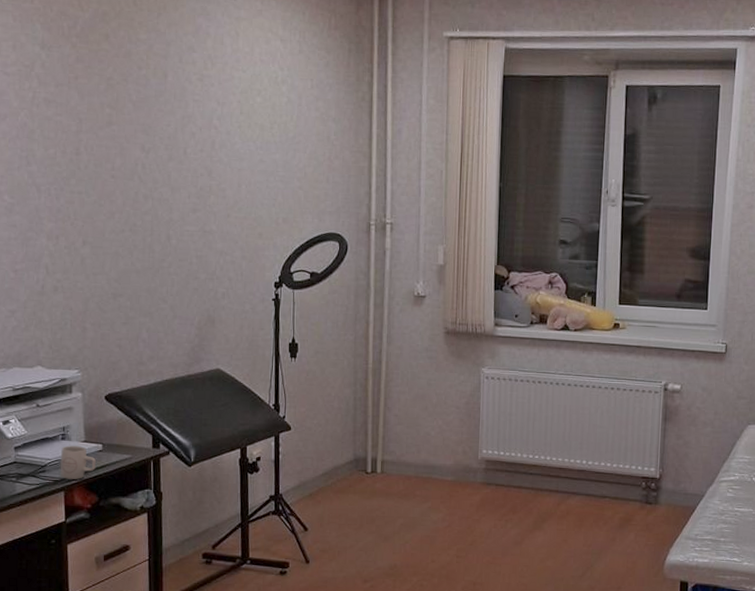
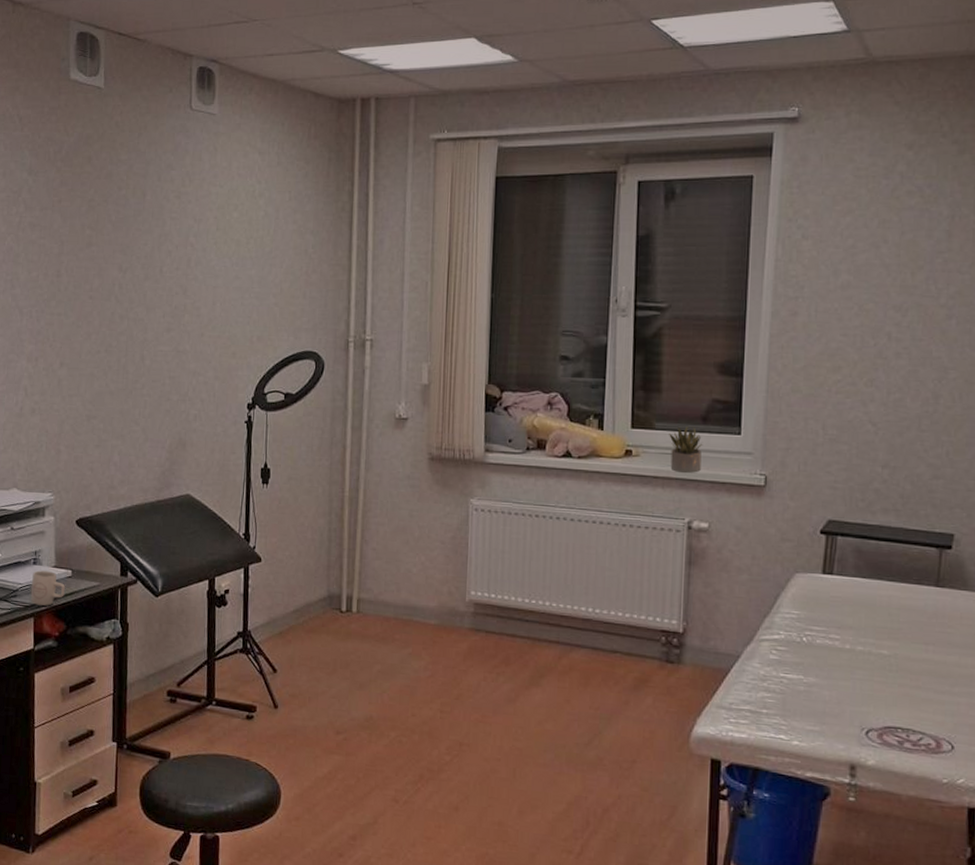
succulent plant: none [650,302,677,344] -> present [669,426,703,474]

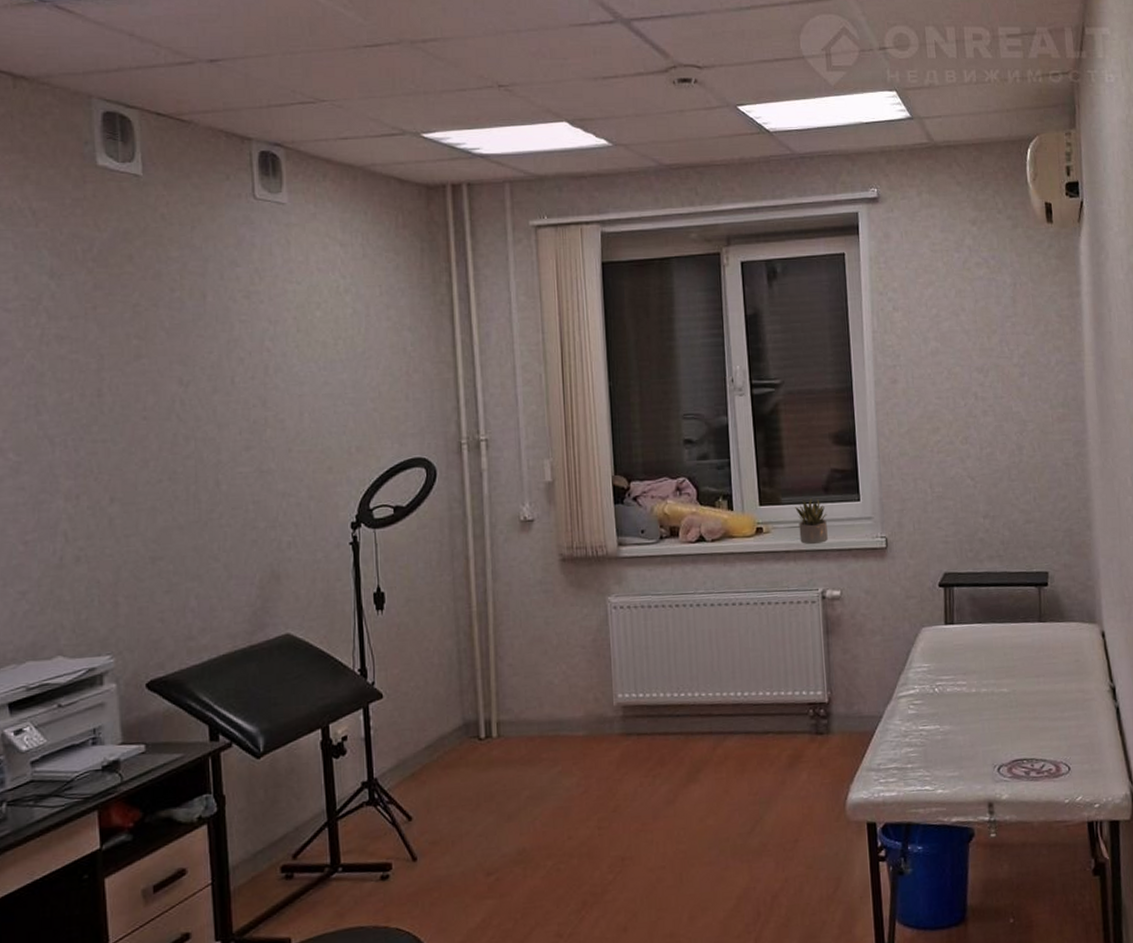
mug: present [30,570,65,606] -> none [91,750,138,794]

